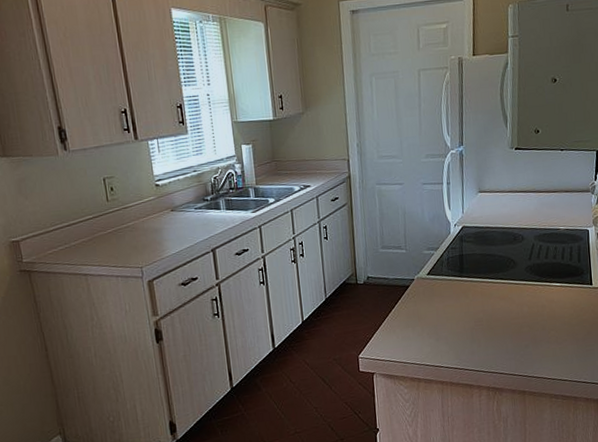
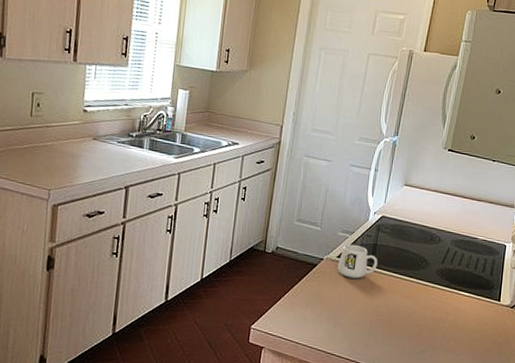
mug: none [429,259,467,292] -> present [337,244,378,279]

